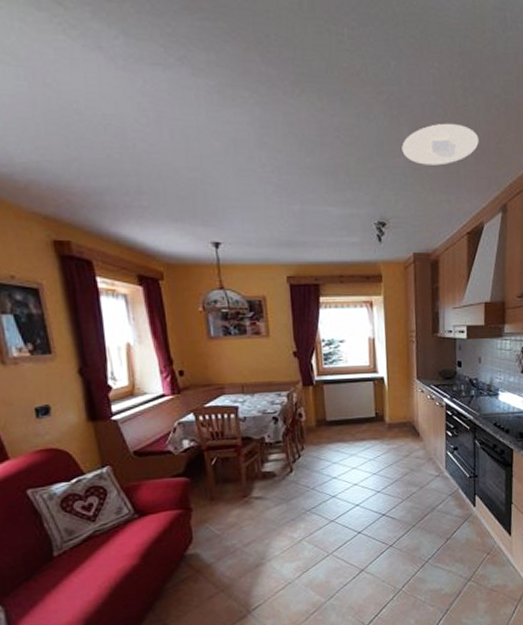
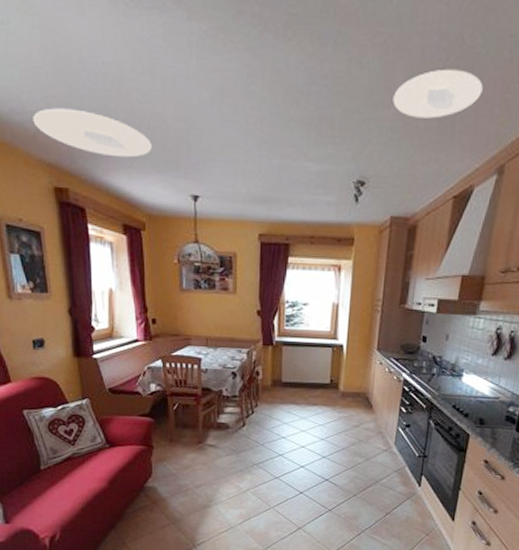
ceiling light: none [22,159,165,208] -> present [33,108,152,158]

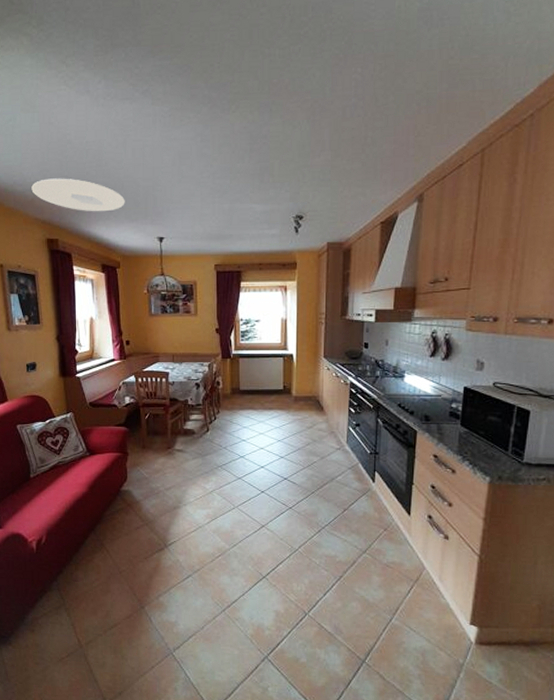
recessed light: present [393,69,483,119] -> none [322,122,398,162]

